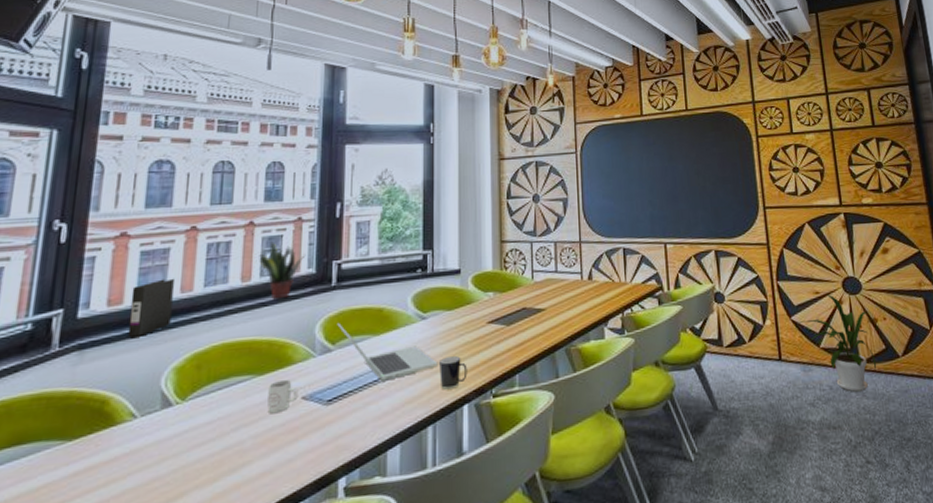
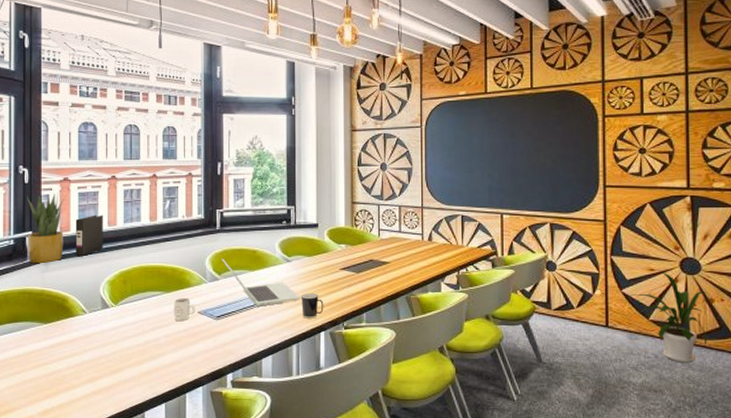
planter: none [53,253,121,355] -> present [26,193,66,264]
potted plant: present [259,242,306,300] -> none [162,191,196,237]

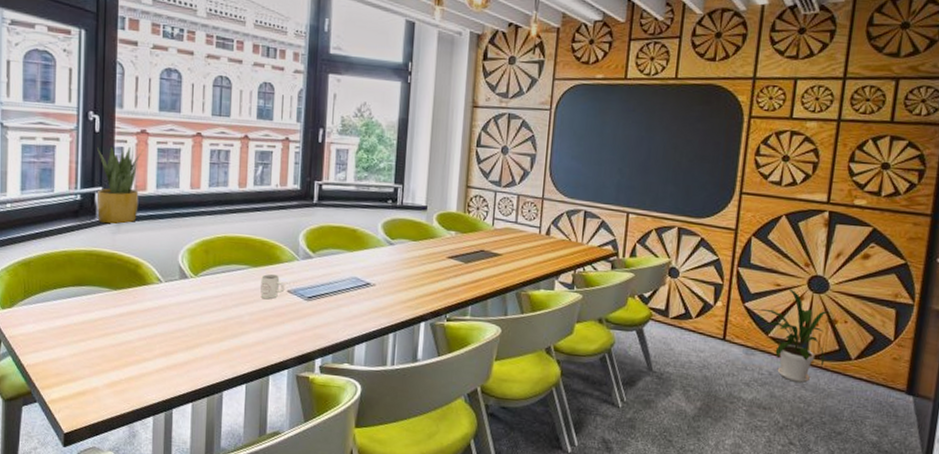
binder: present [75,215,103,256] -> none [152,174,185,219]
laptop: present [222,259,300,307] -> none [317,236,401,291]
mug: present [301,293,324,319] -> none [402,280,427,308]

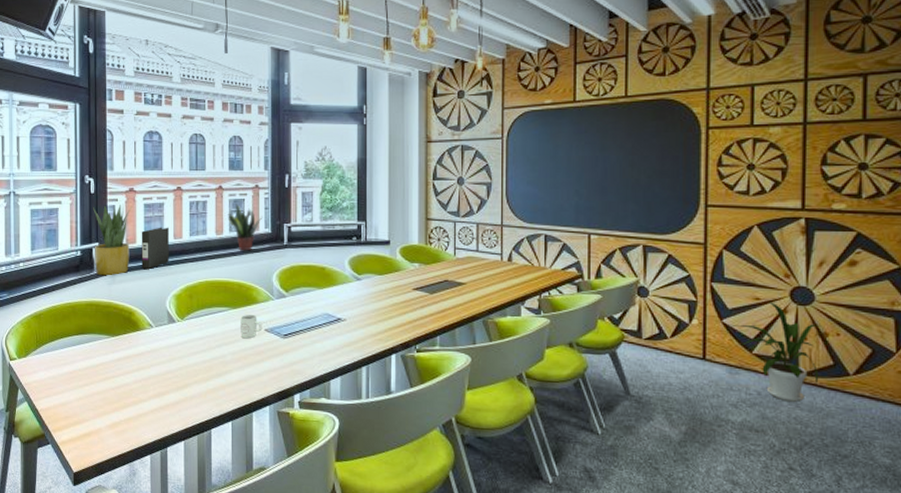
binder: none [152,174,185,219] -> present [141,227,169,269]
potted plant: none [253,156,292,207] -> present [228,204,263,251]

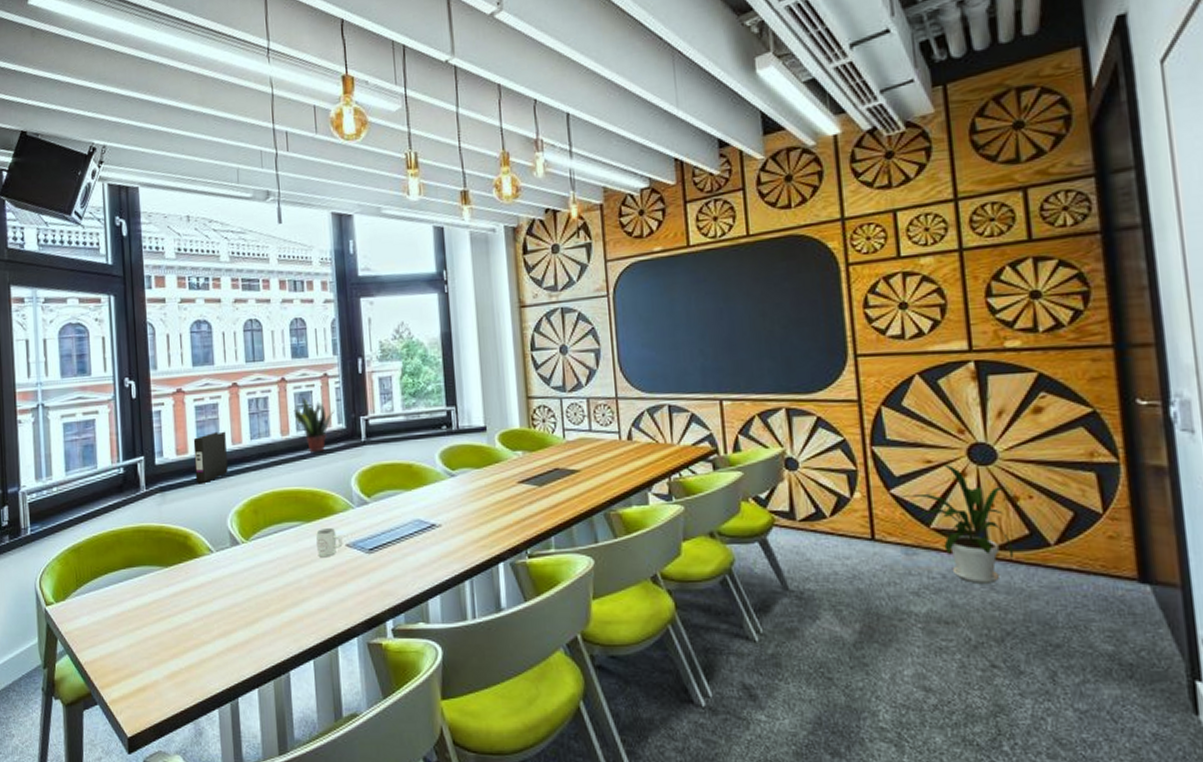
planter: present [92,204,132,276] -> none [134,408,182,496]

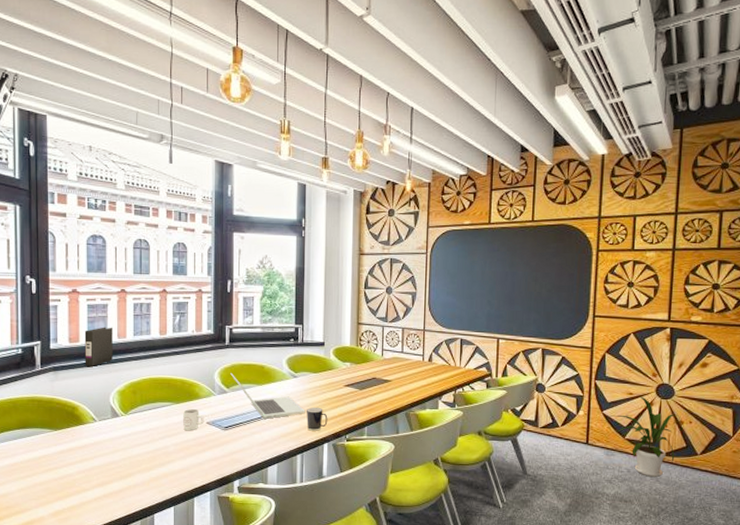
potted plant: present [293,397,335,453] -> none [171,306,206,351]
laptop: none [370,477,470,535] -> present [230,373,306,419]
mug: none [472,515,501,547] -> present [306,407,328,431]

